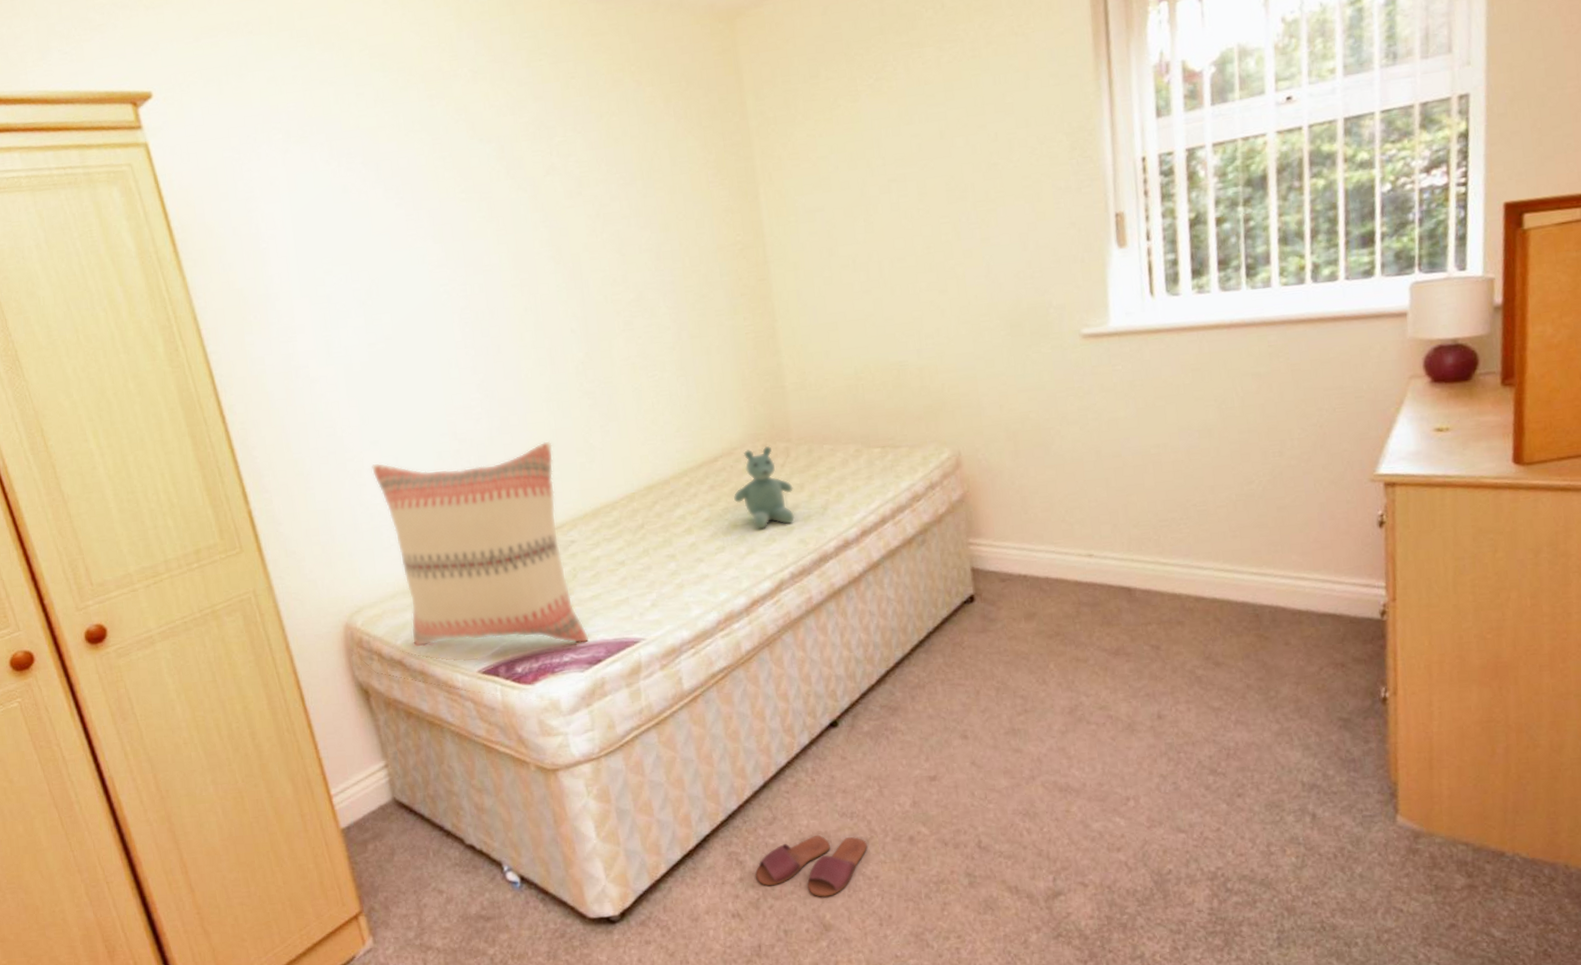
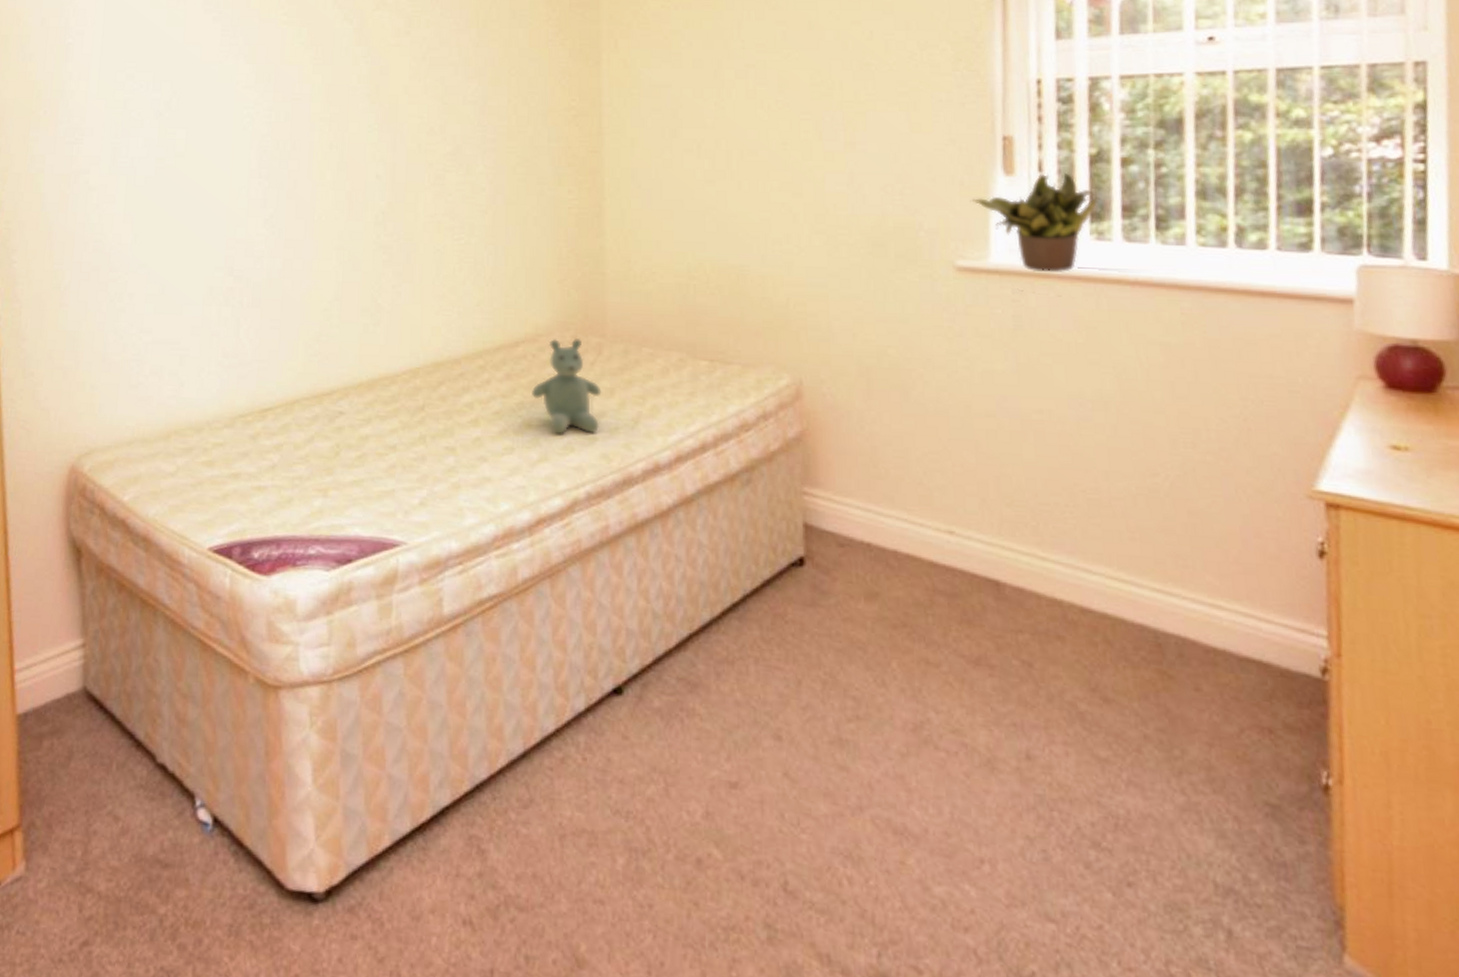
pillow: present [371,441,589,647] -> none [133,288,342,536]
slippers: present [755,834,868,898] -> none [499,833,644,922]
potted plant: none [1090,238,1199,330] -> present [970,172,1100,273]

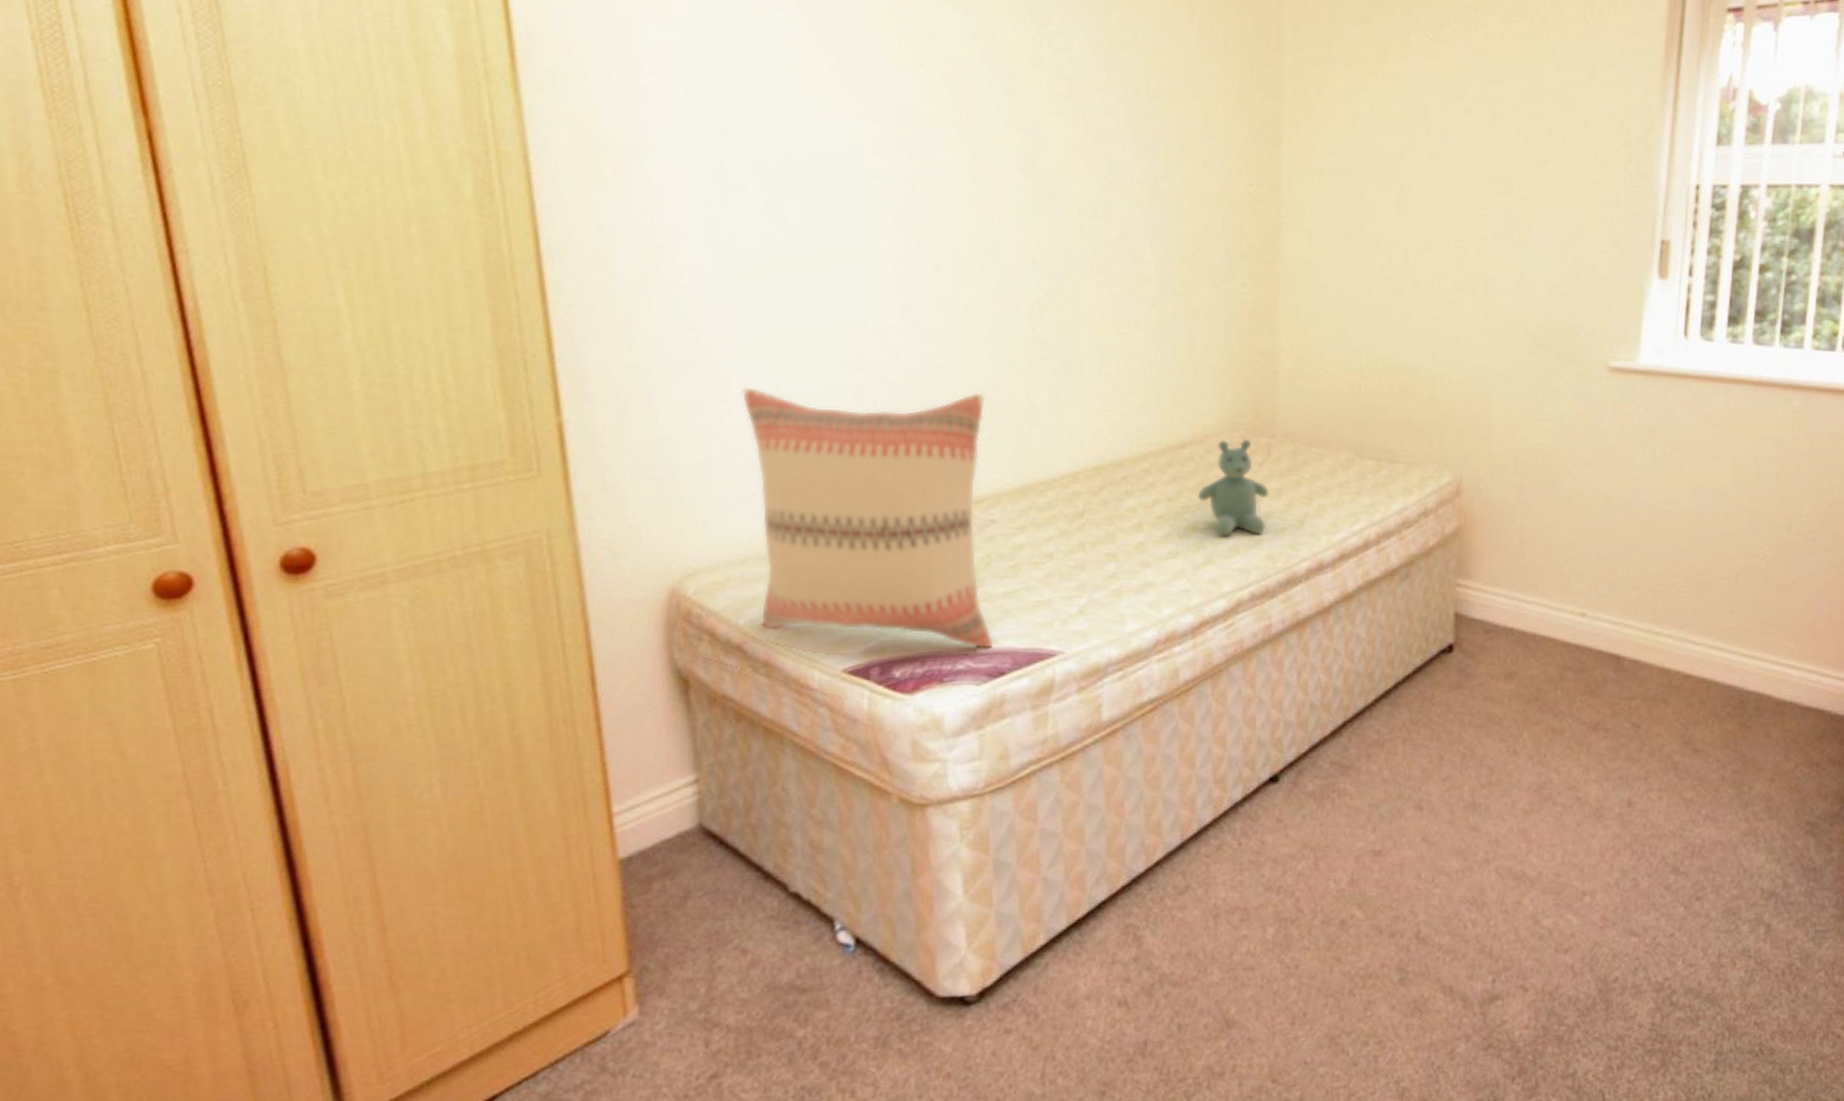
pillow: none [133,288,342,536] -> present [741,387,994,649]
potted plant: present [970,172,1100,273] -> none [1626,277,1738,374]

